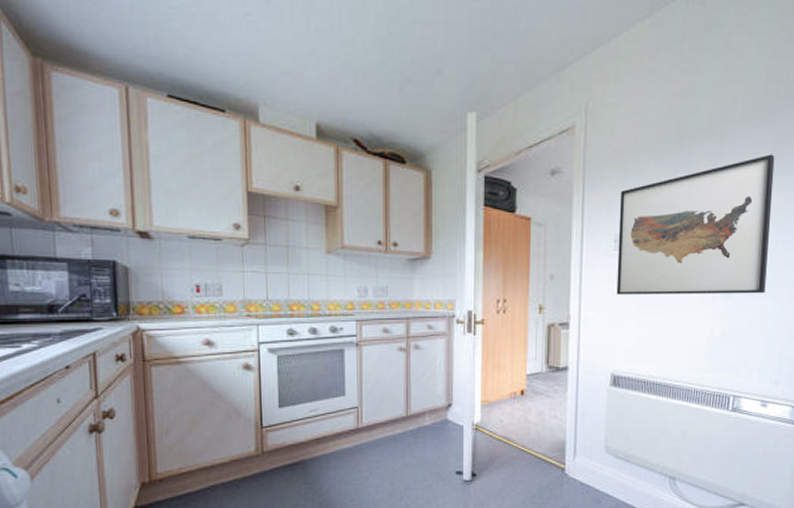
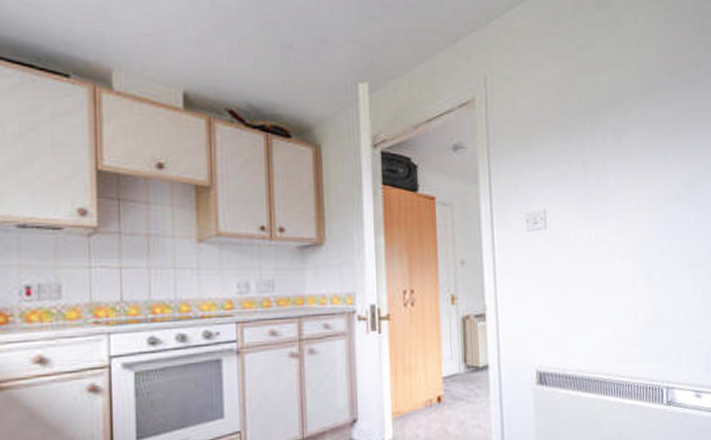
wall art: present [616,154,775,295] -> none [527,130,684,280]

